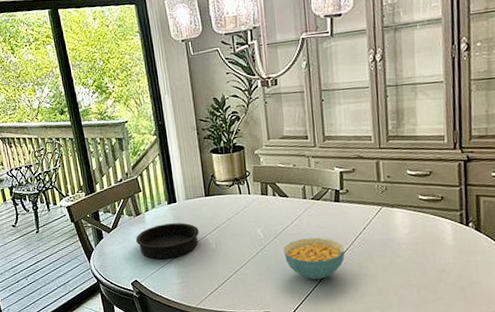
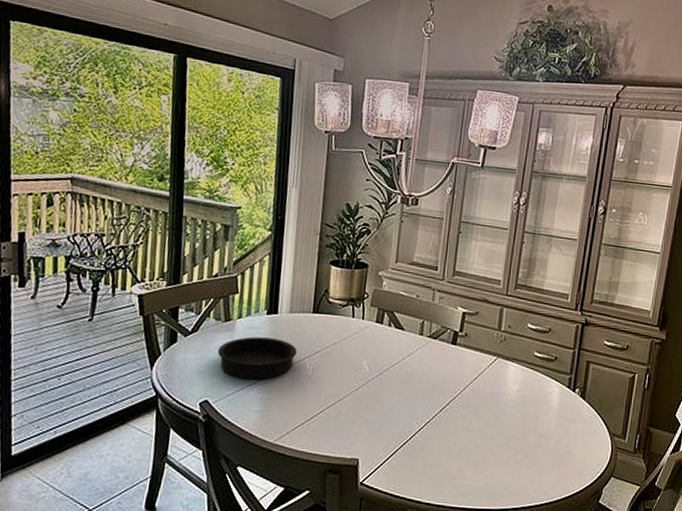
cereal bowl: present [283,237,345,280] -> none [386,379,452,429]

